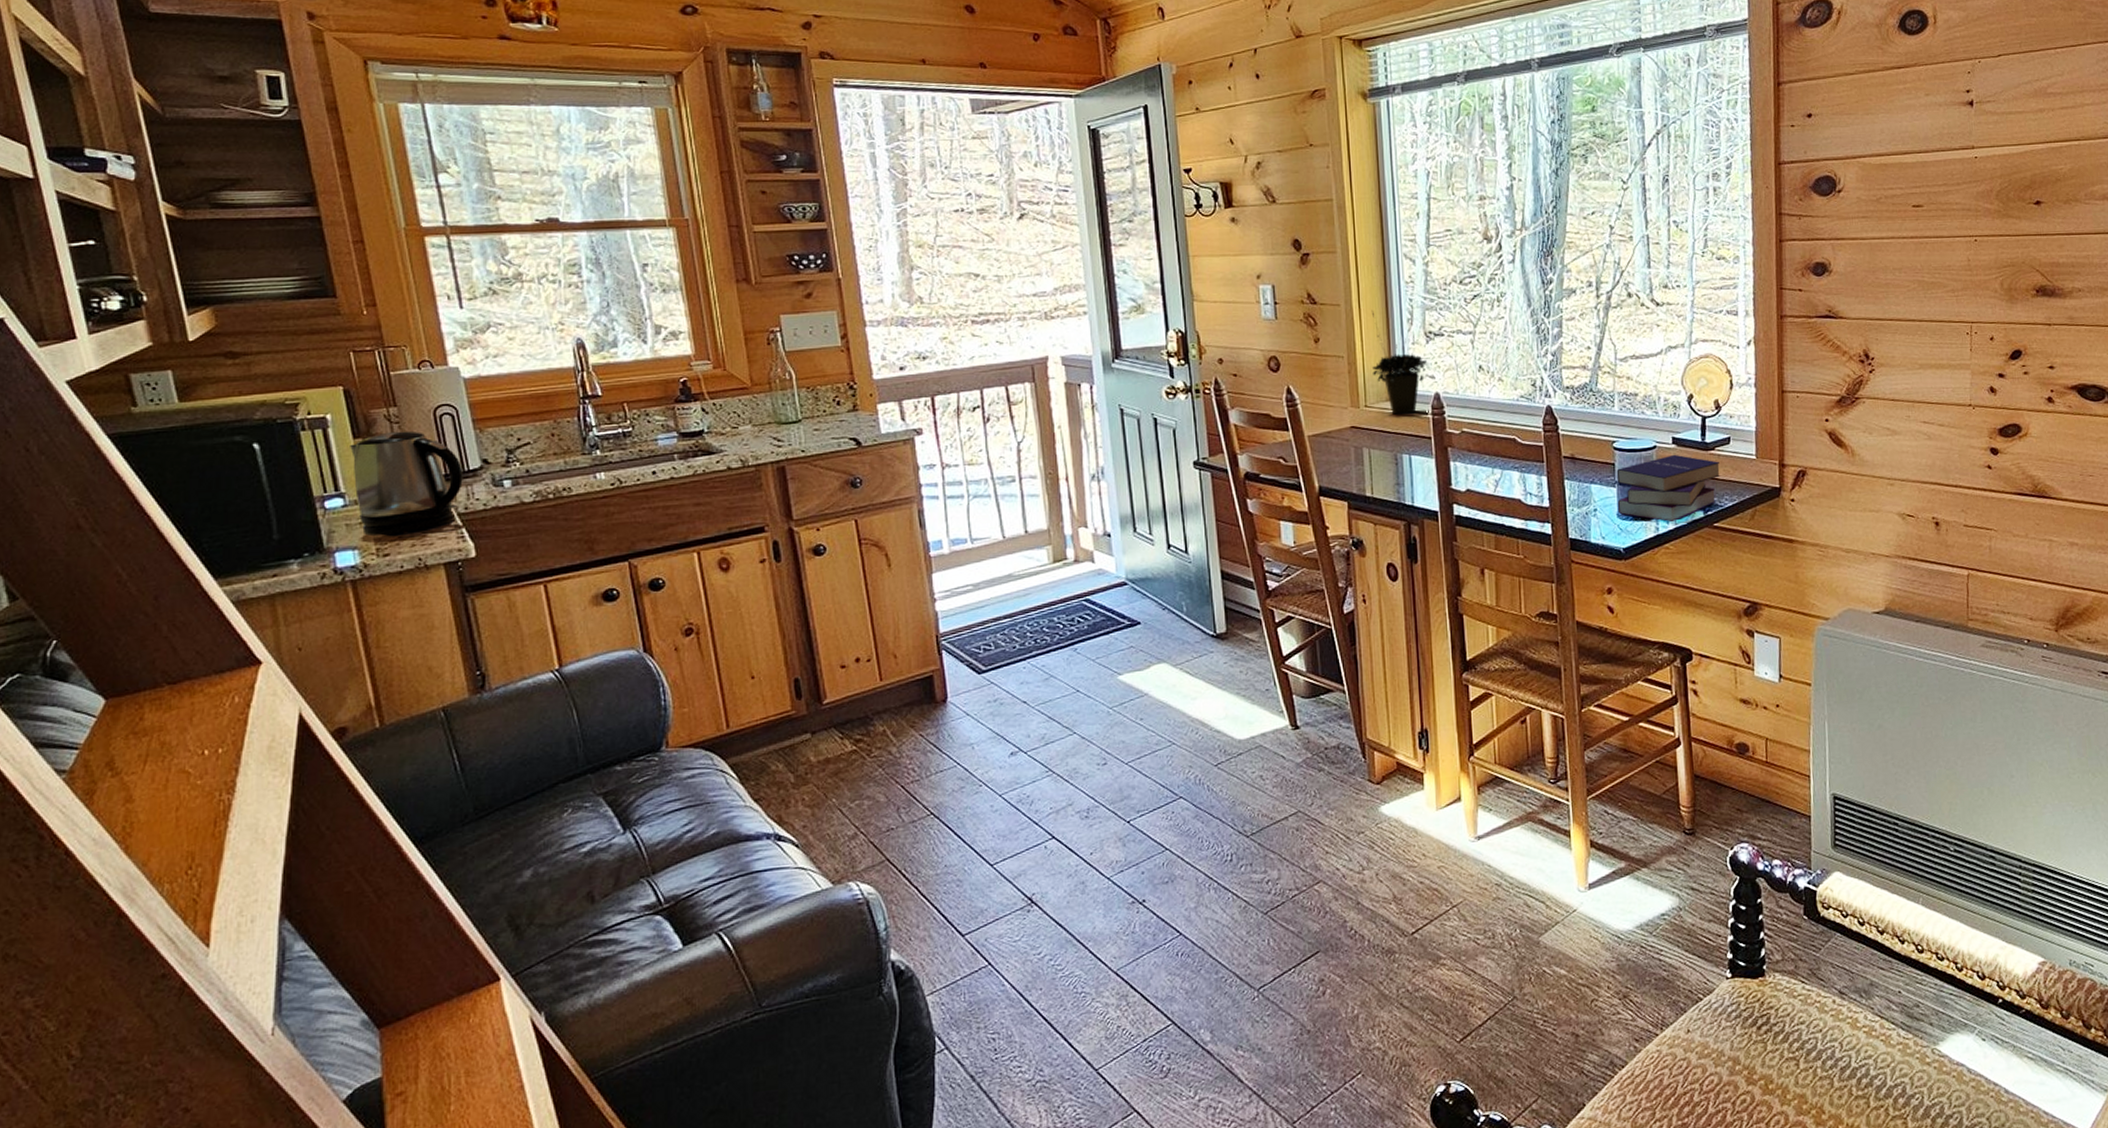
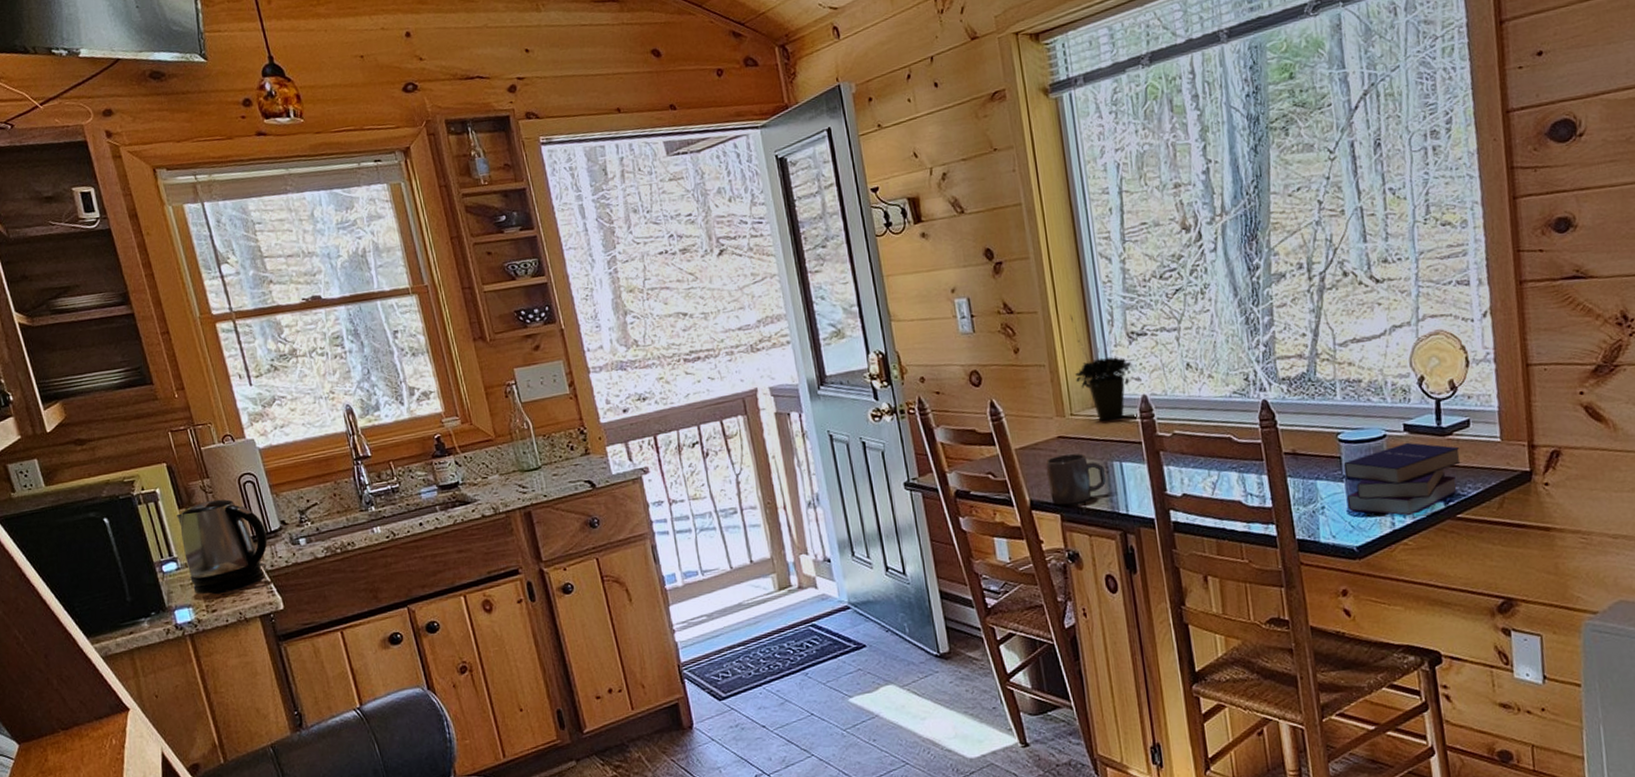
mug: none [1337,443,1394,494] -> present [1045,453,1106,506]

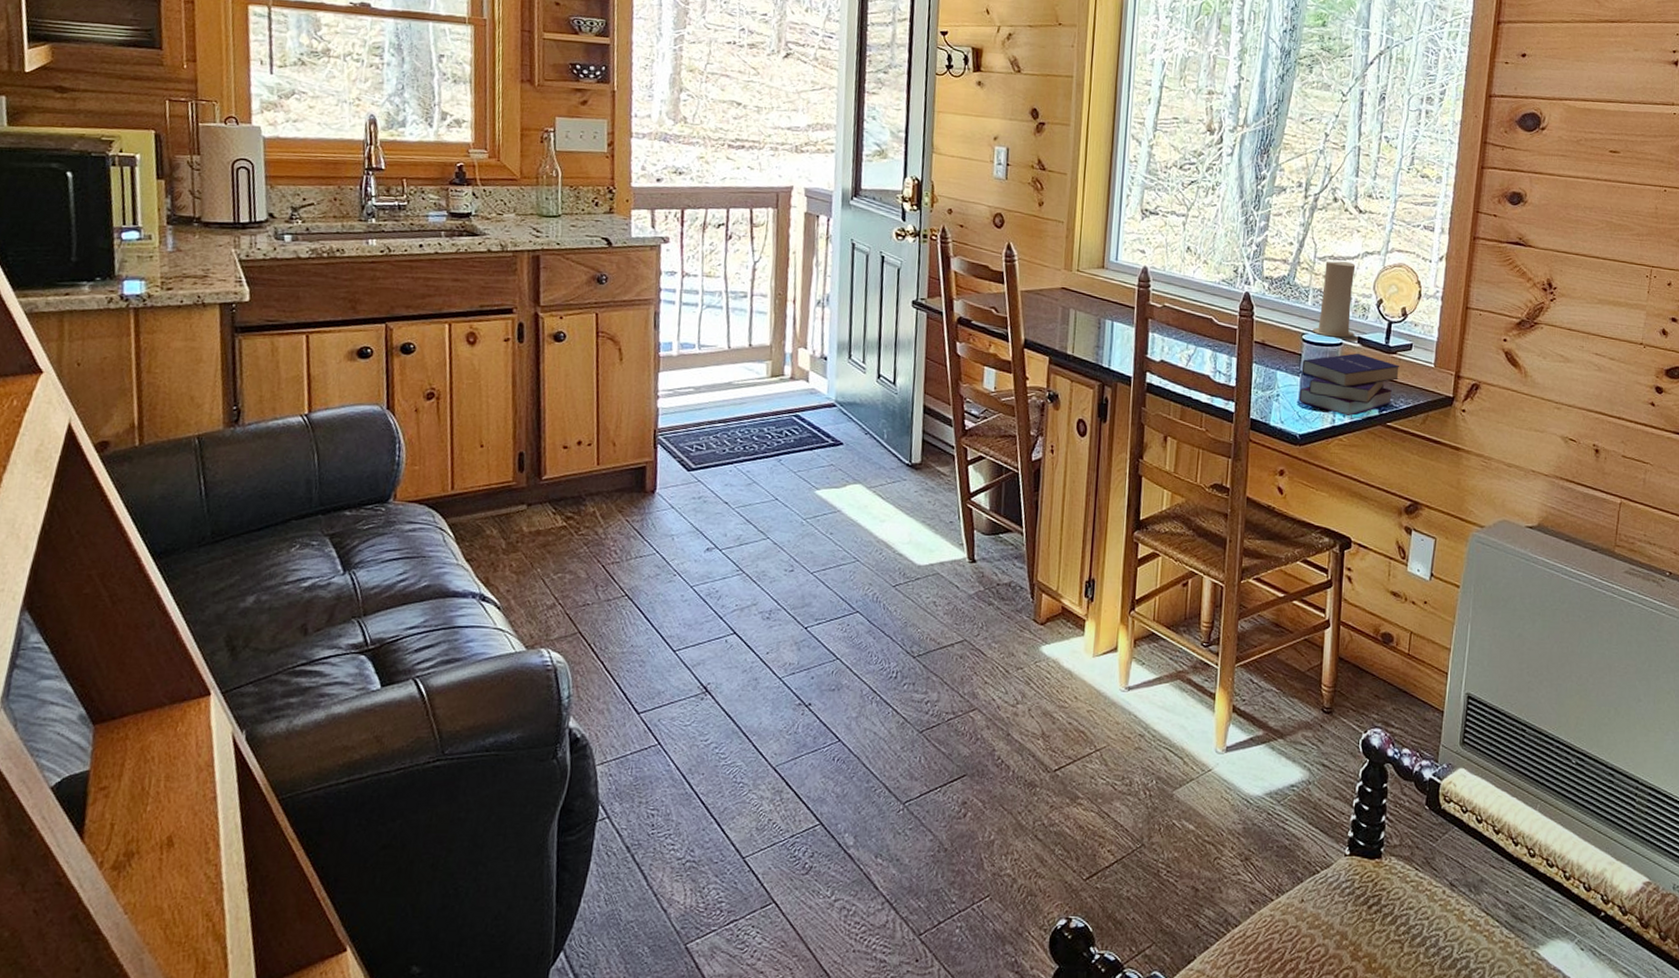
kettle: present [177,499,268,595] -> none [150,177,250,272]
mug: present [1045,453,1106,506] -> none [1043,304,1097,351]
potted plant: present [1069,307,1133,421] -> none [1088,182,1141,283]
candle: none [1348,341,1398,431] -> present [1313,261,1356,338]

